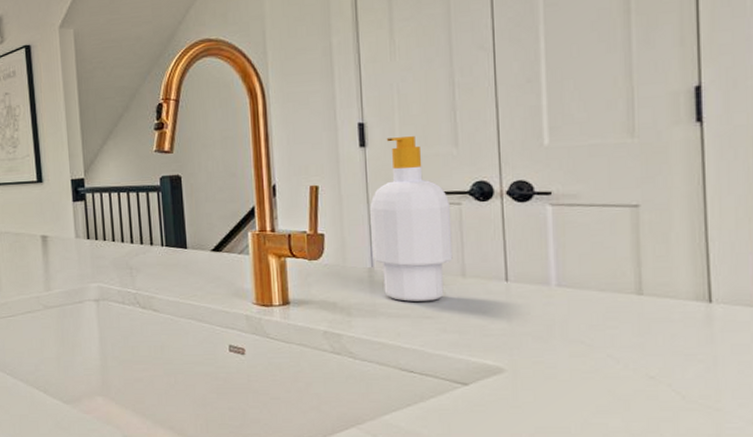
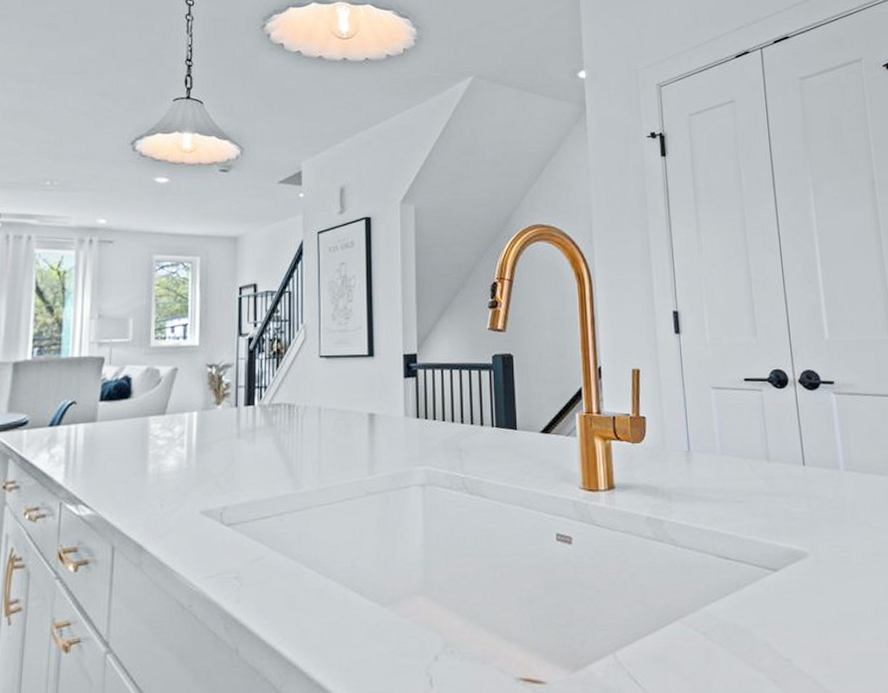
soap bottle: present [370,136,453,302] -> none [685,326,758,486]

